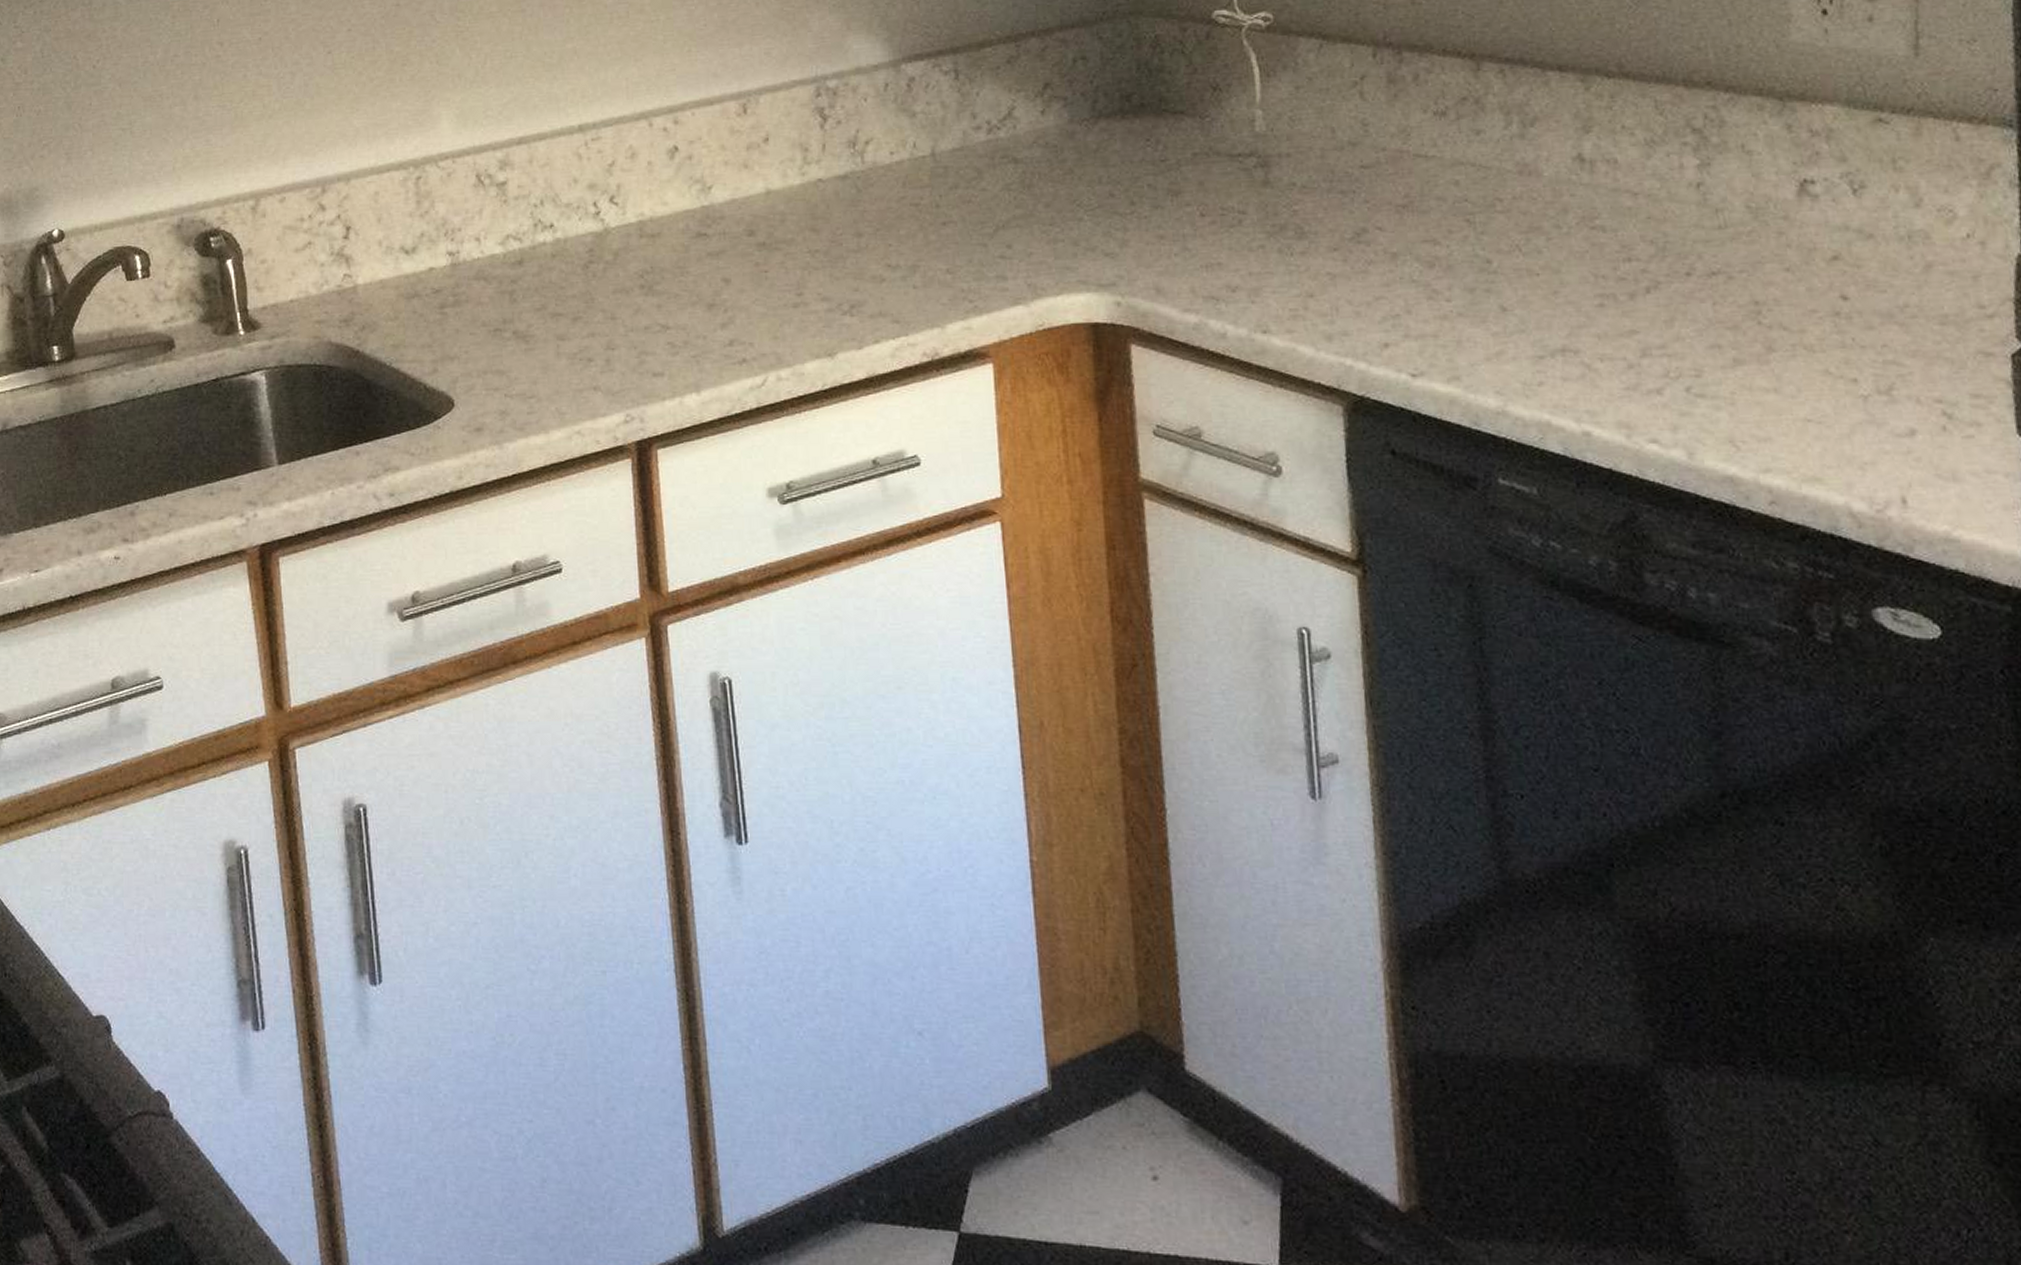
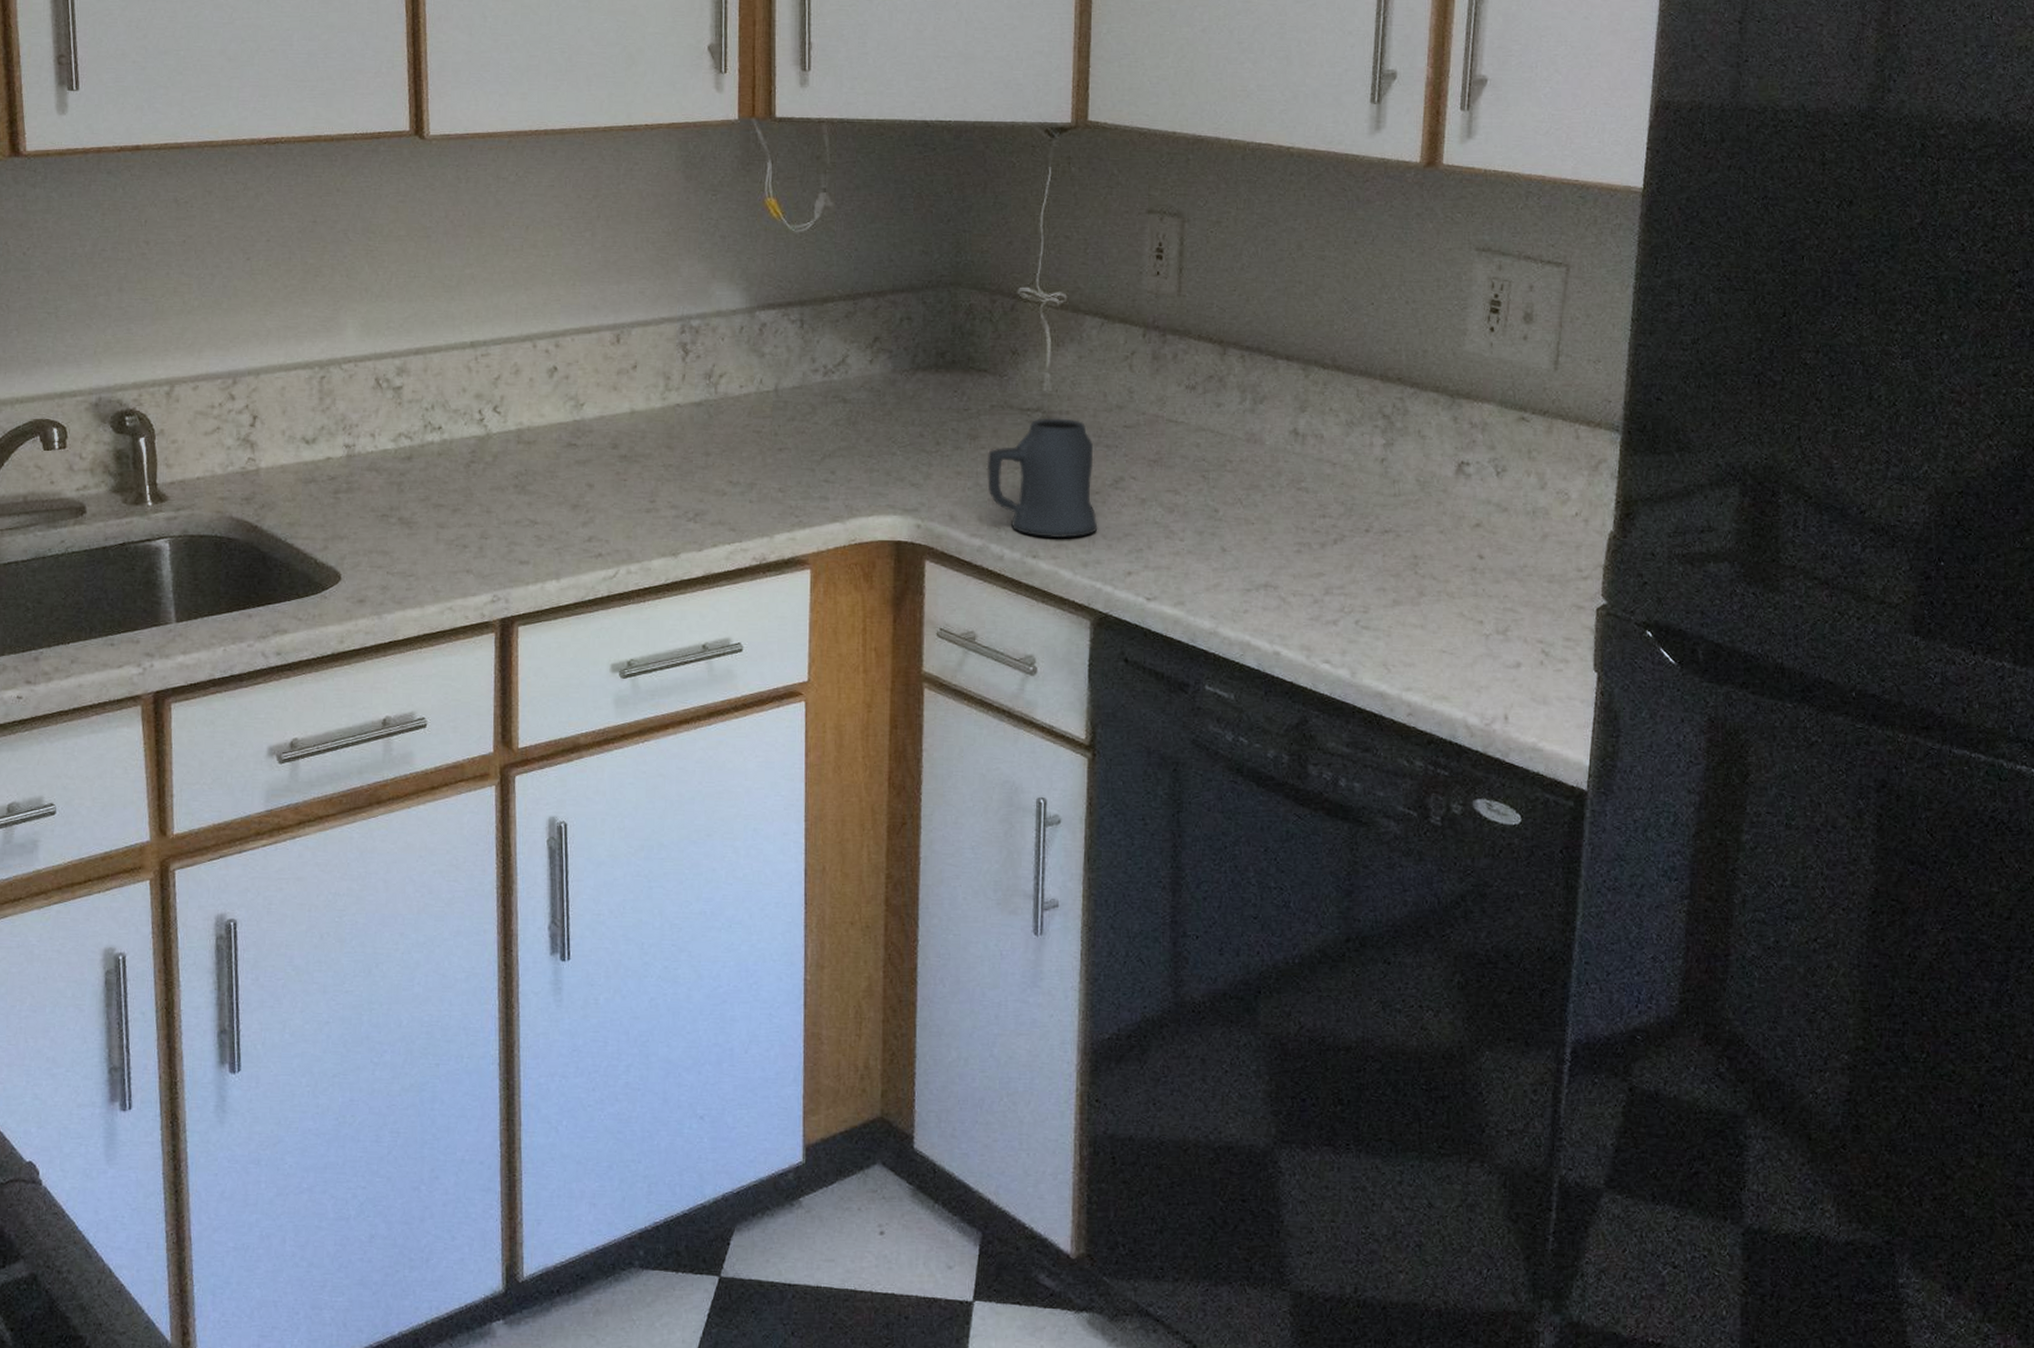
mug: none [1194,161,1341,308] -> present [986,418,1098,539]

